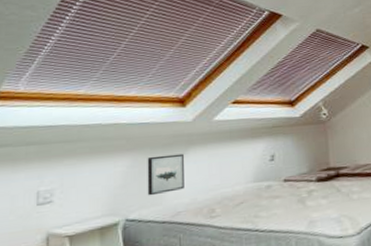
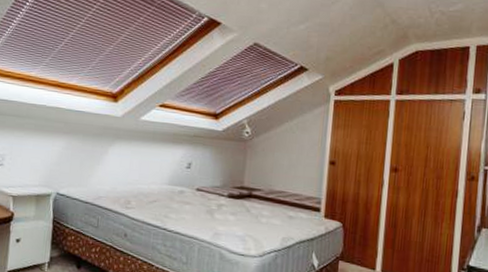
wall art: present [147,153,184,196] -> none [76,142,110,178]

